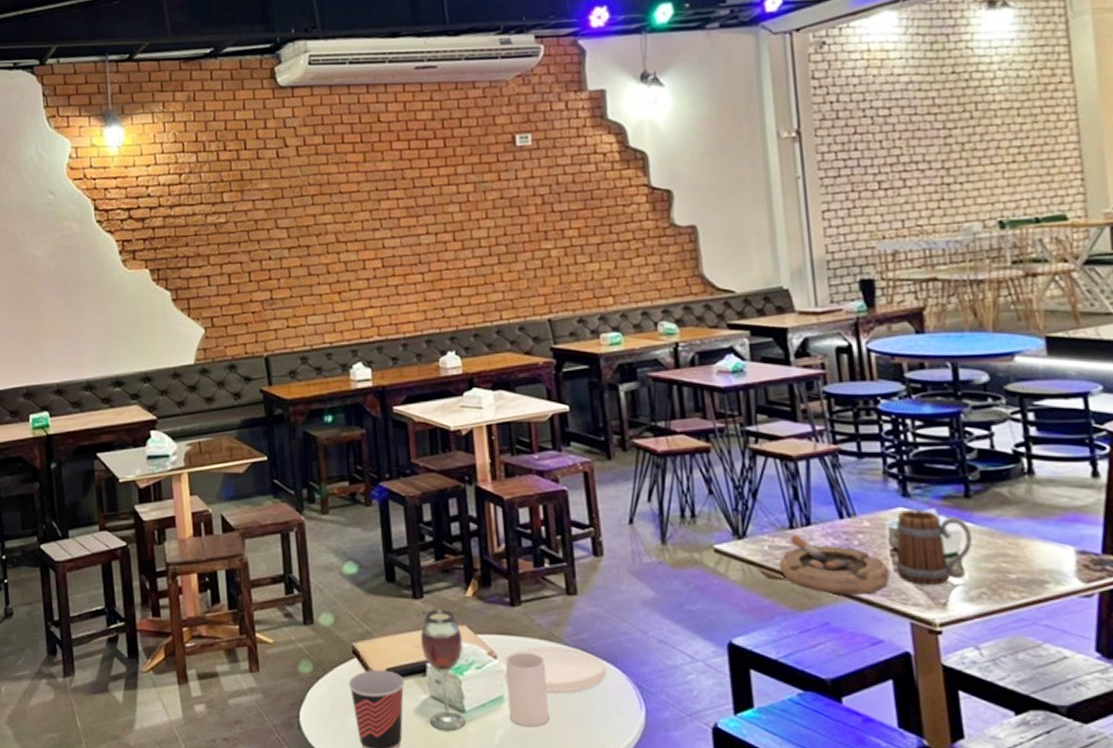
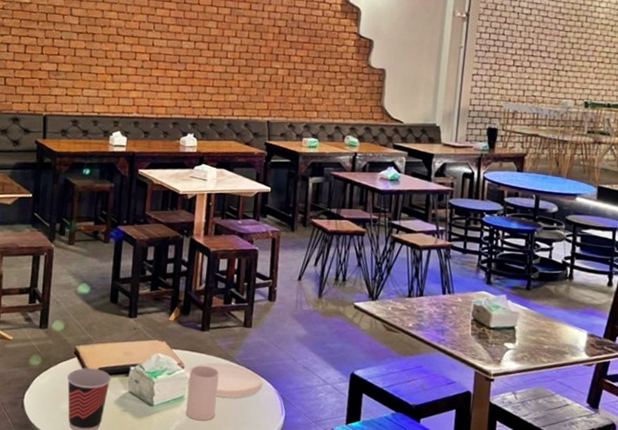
wineglass: present [421,609,465,730] -> none [125,327,161,419]
ashtray: present [779,535,890,595] -> none [396,302,468,349]
beer mug: present [895,509,972,585] -> none [473,293,526,347]

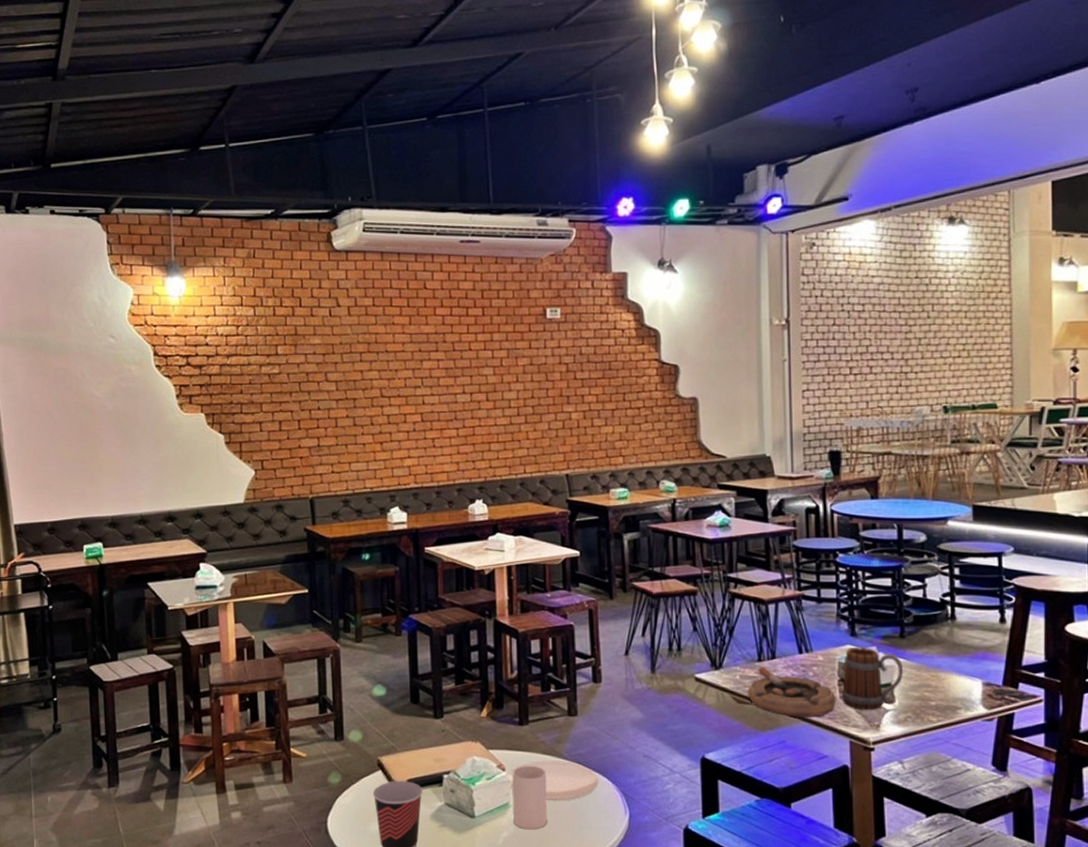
ashtray: none [396,302,468,349] -> present [748,667,836,718]
beer mug: none [473,293,526,347] -> present [841,646,903,710]

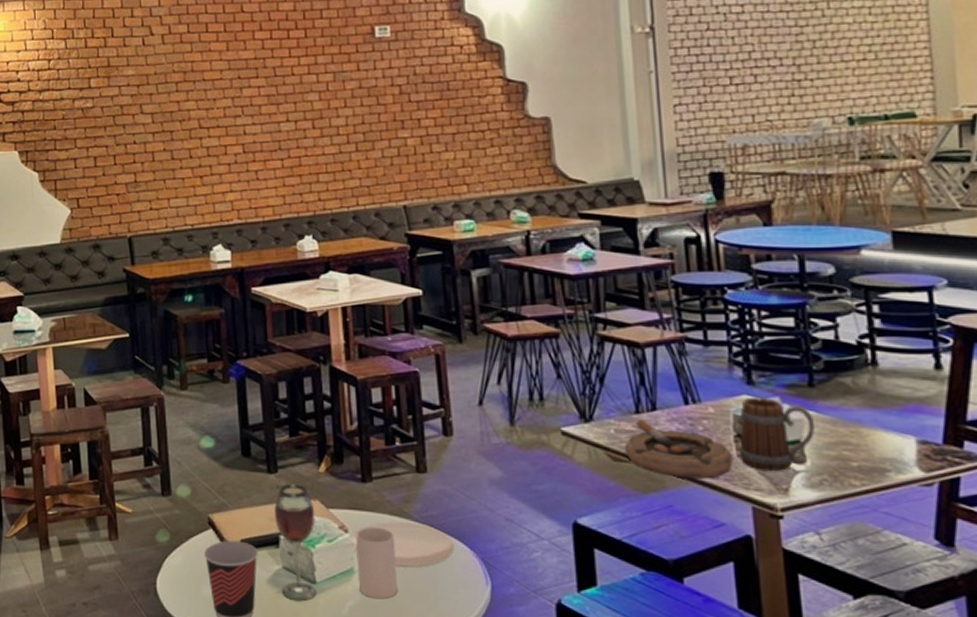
wineglass: none [439,727,476,833] -> present [274,483,316,601]

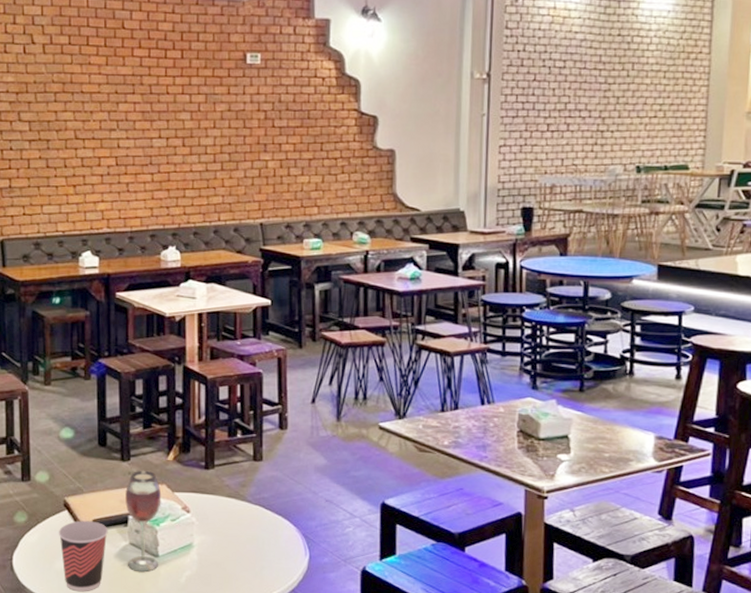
plate: present [350,522,455,568] -> none [191,503,281,543]
cup: present [355,526,397,600] -> none [195,507,230,569]
ashtray: present [625,420,733,479] -> none [429,417,514,467]
beer mug: present [739,397,815,471] -> none [519,399,580,460]

